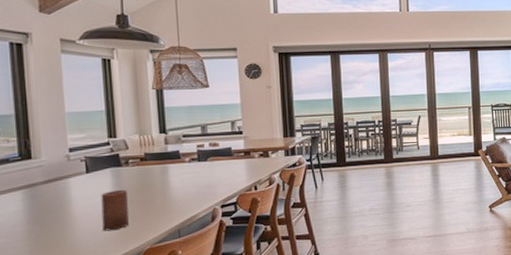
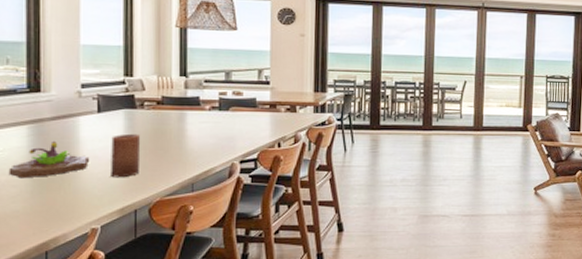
succulent planter: none [7,202,83,240] -> present [8,140,90,179]

